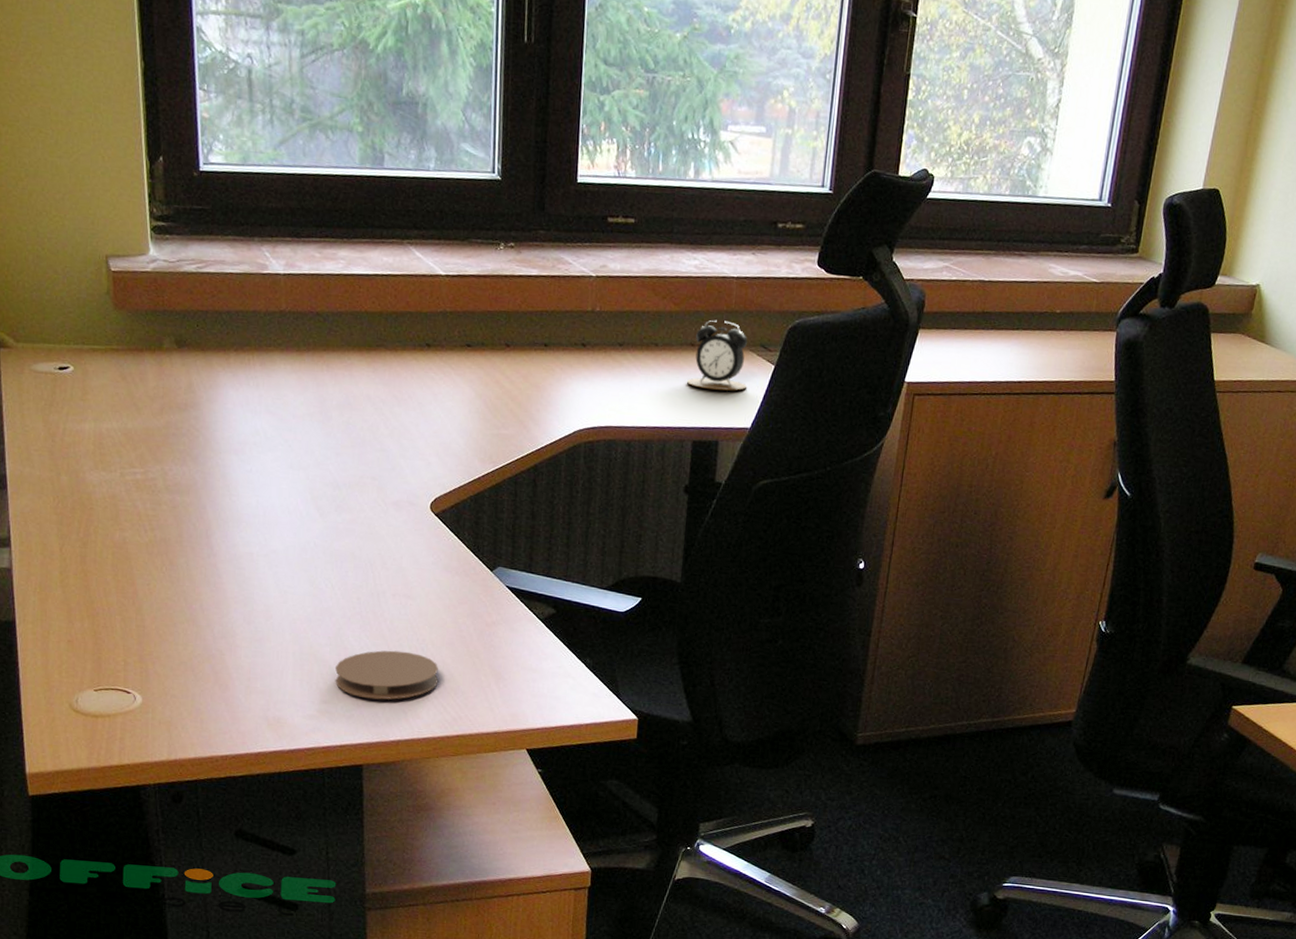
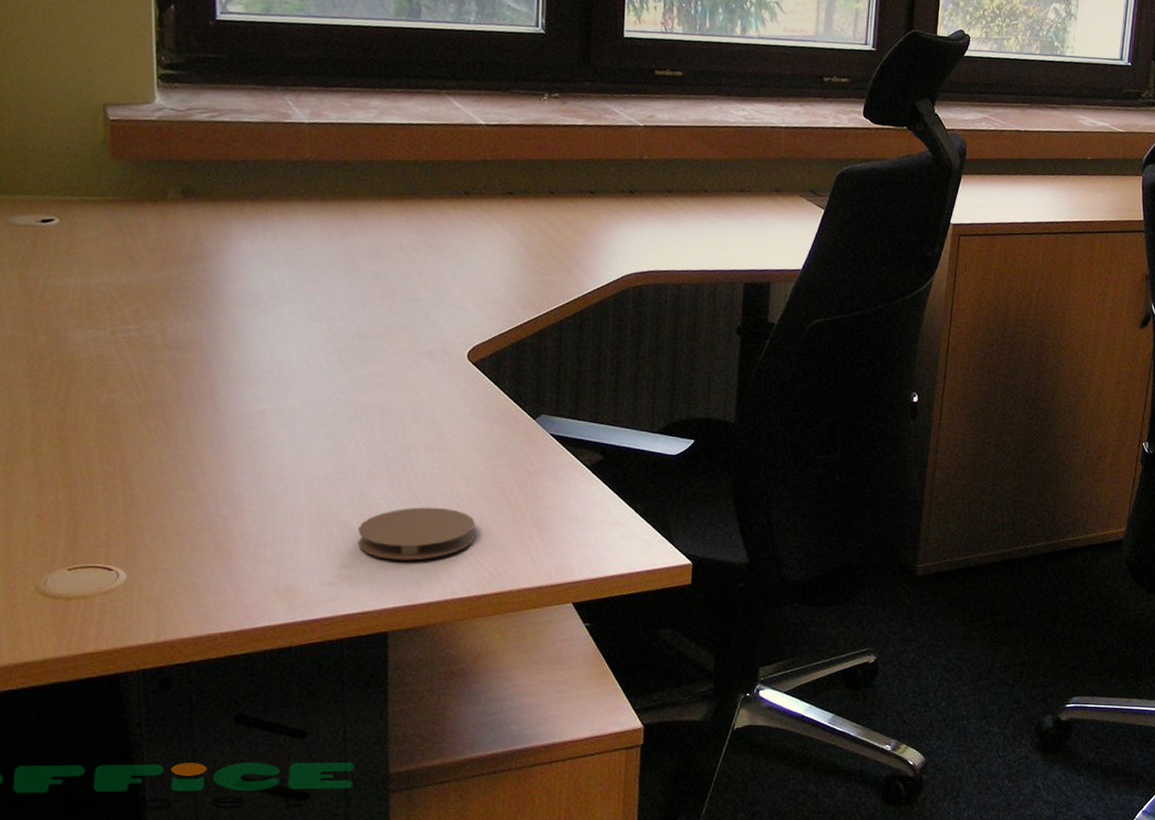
alarm clock: present [687,320,747,391] -> none [738,167,797,235]

